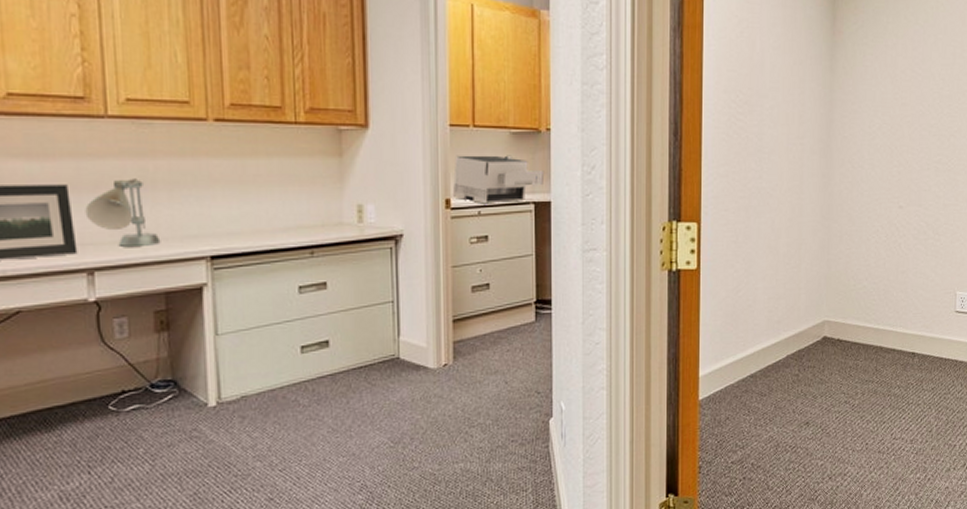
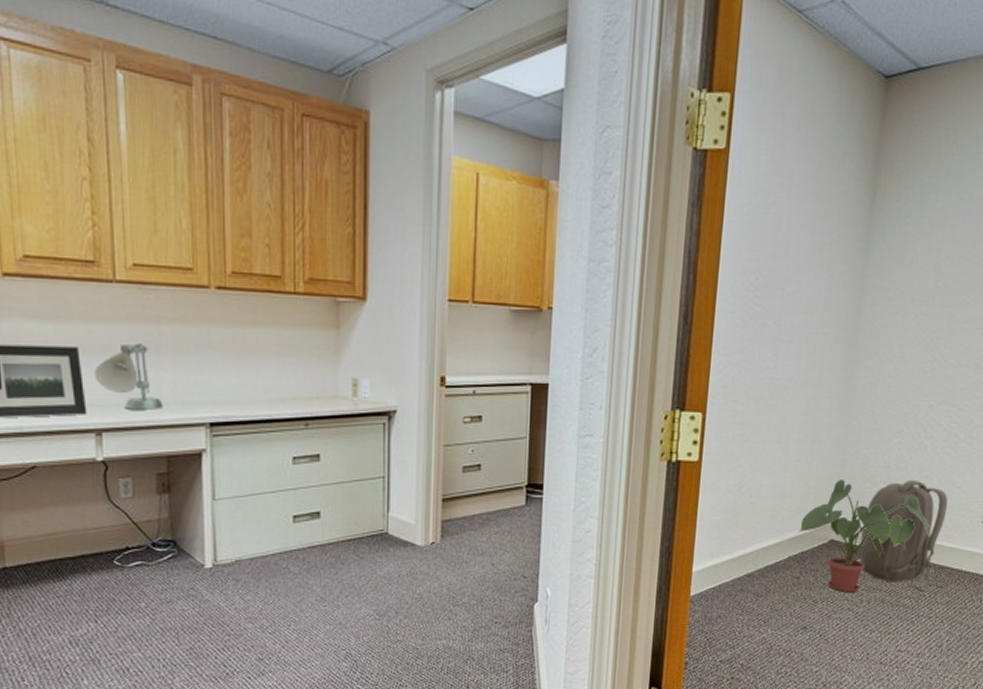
printer: present [452,155,545,204] -> none [447,332,544,383]
house plant: none [794,279,912,386] -> present [798,480,931,592]
backpack: none [850,275,929,381] -> present [859,479,949,592]

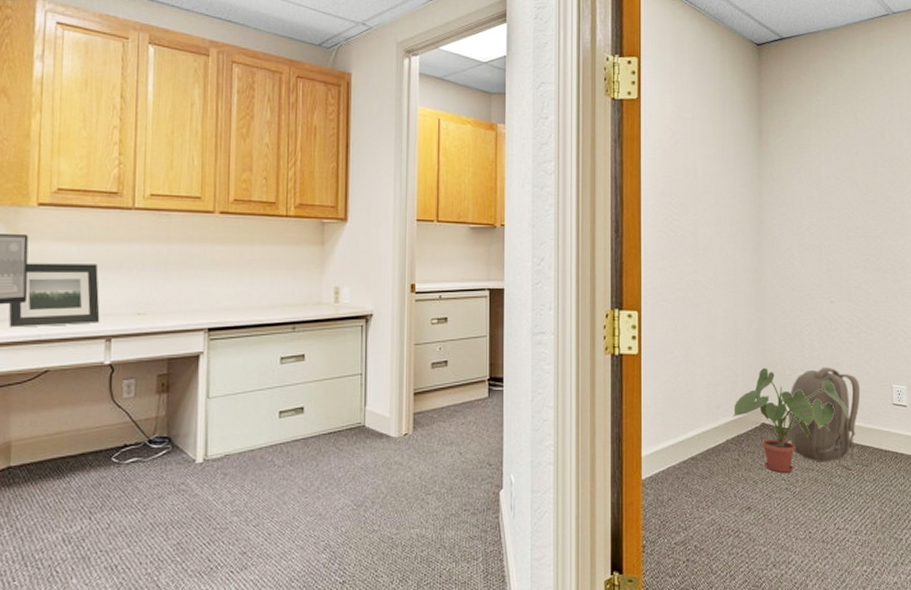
desk lamp: present [94,343,164,410] -> none [109,260,168,318]

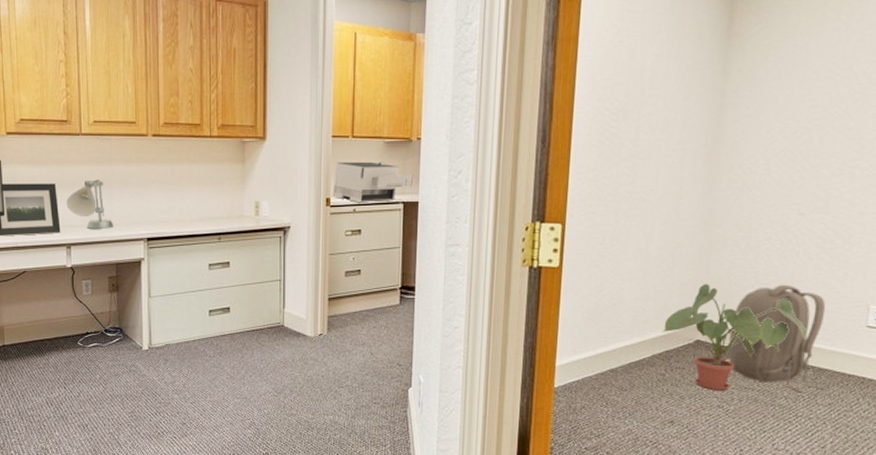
desk lamp: none [109,260,168,318] -> present [66,179,114,229]
printer: none [417,246,499,289] -> present [332,161,414,203]

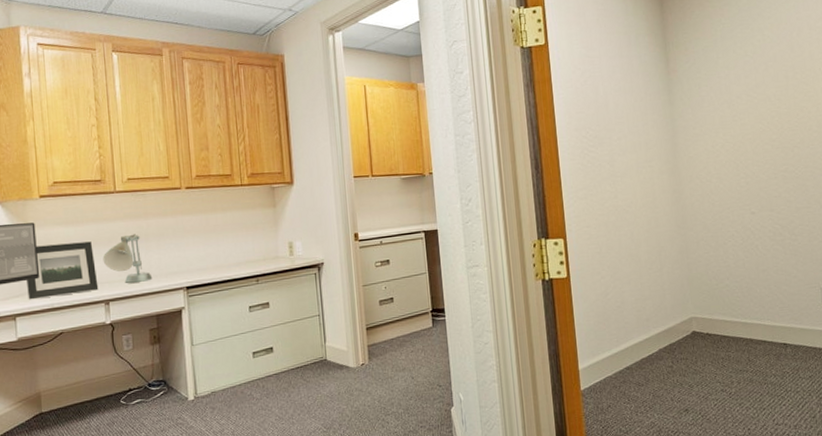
printer: present [332,161,414,203] -> none [359,196,431,236]
house plant: present [662,284,808,391] -> none [663,280,779,376]
backpack: present [728,284,827,393] -> none [718,274,805,370]

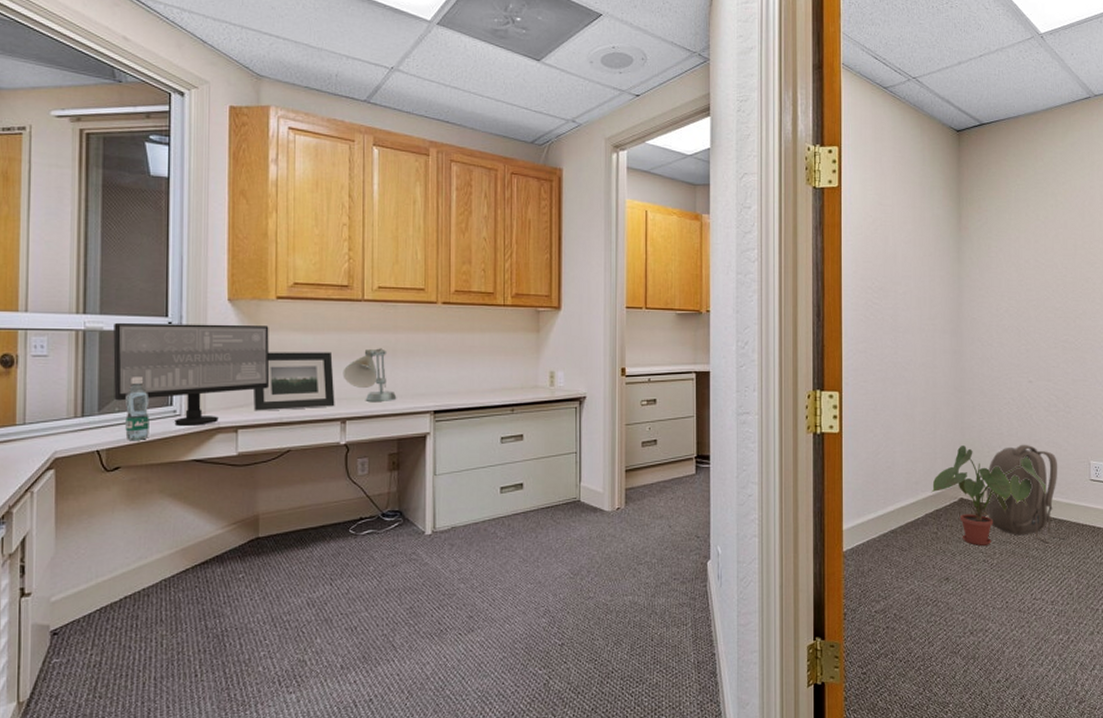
house plant: none [663,280,779,376] -> present [931,446,1047,546]
backpack: none [718,274,805,370] -> present [986,444,1067,544]

